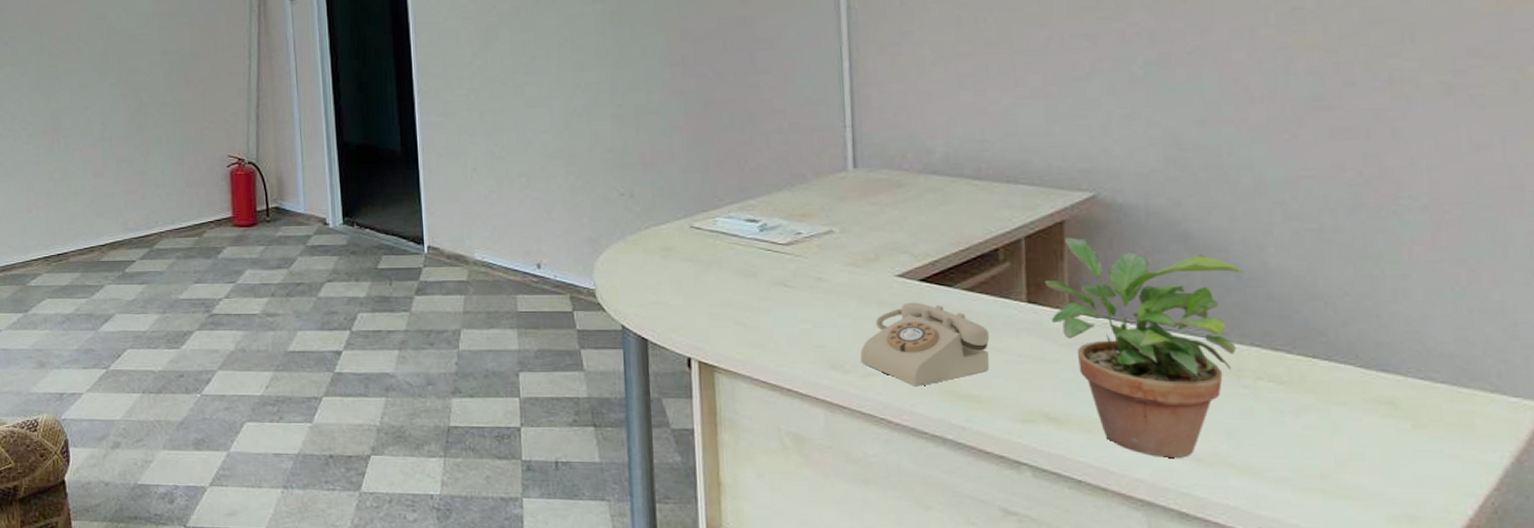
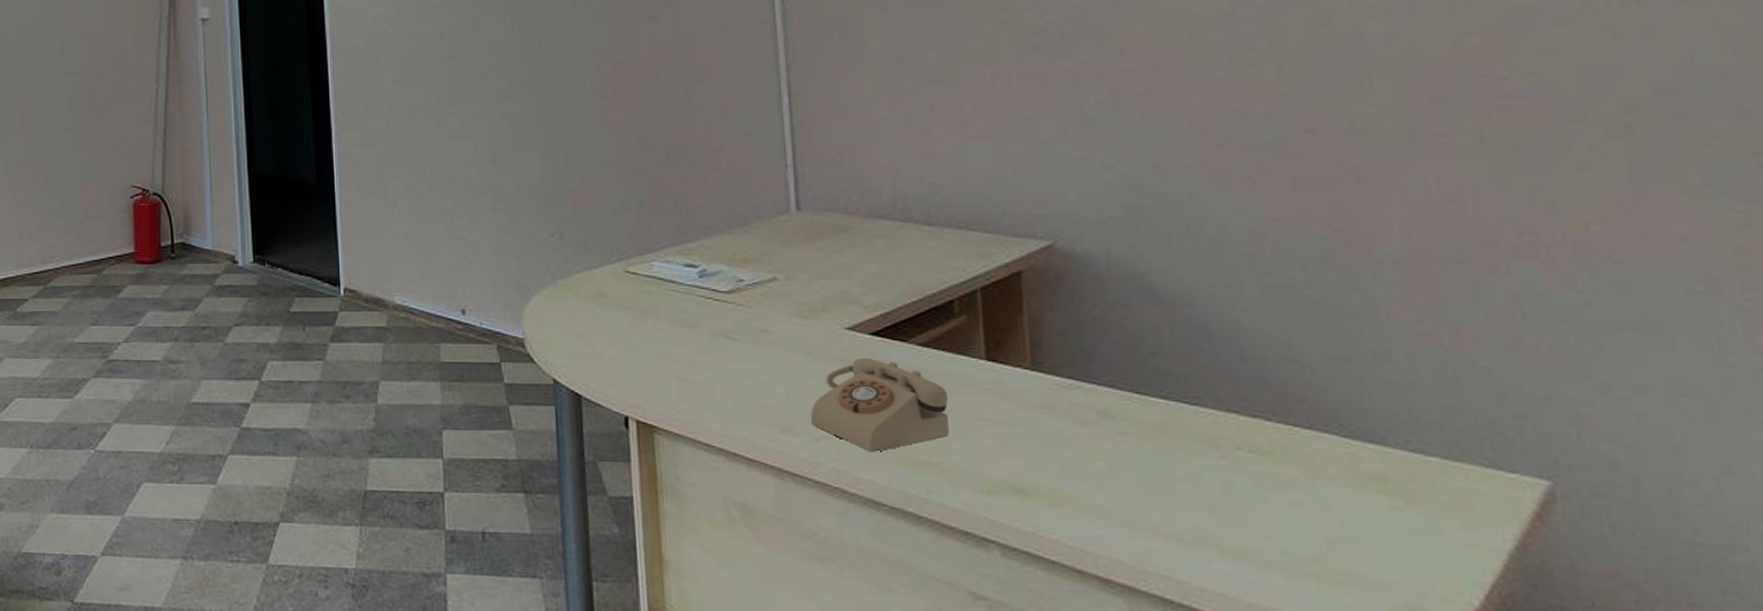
potted plant: present [1045,237,1247,459] -> none [1004,289,1218,538]

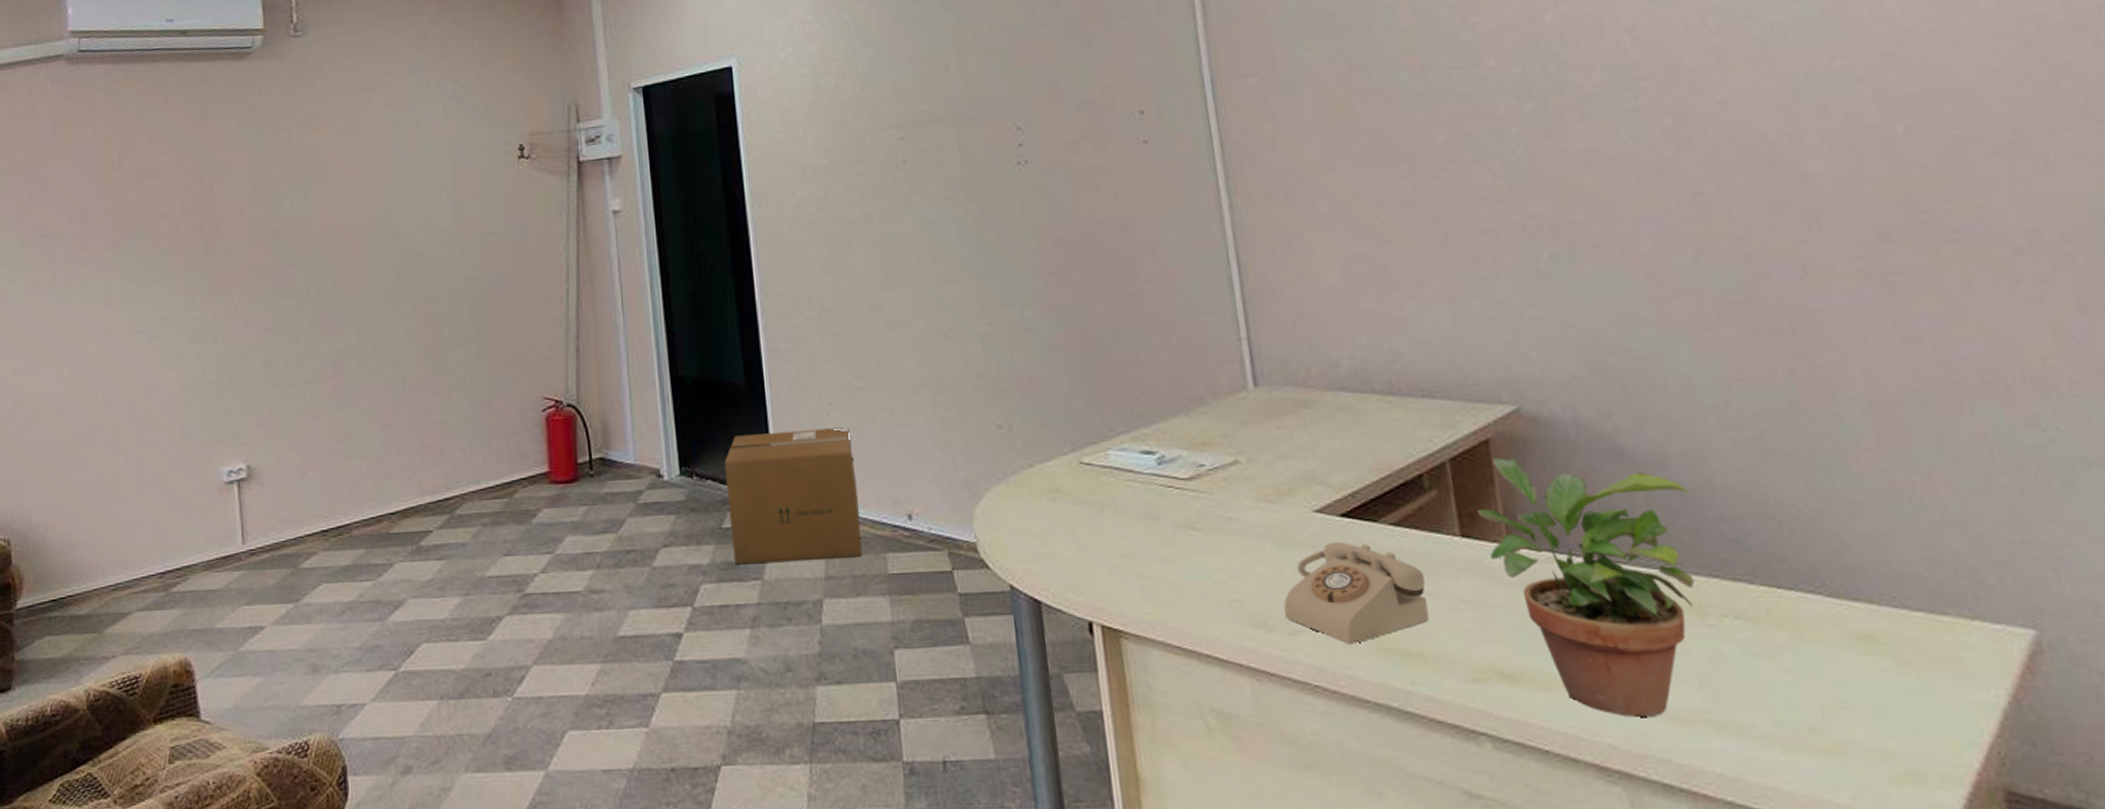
box: none [294,227,418,346] -> present [724,427,863,565]
potted plant: none [1004,289,1218,538] -> present [1477,458,1694,718]

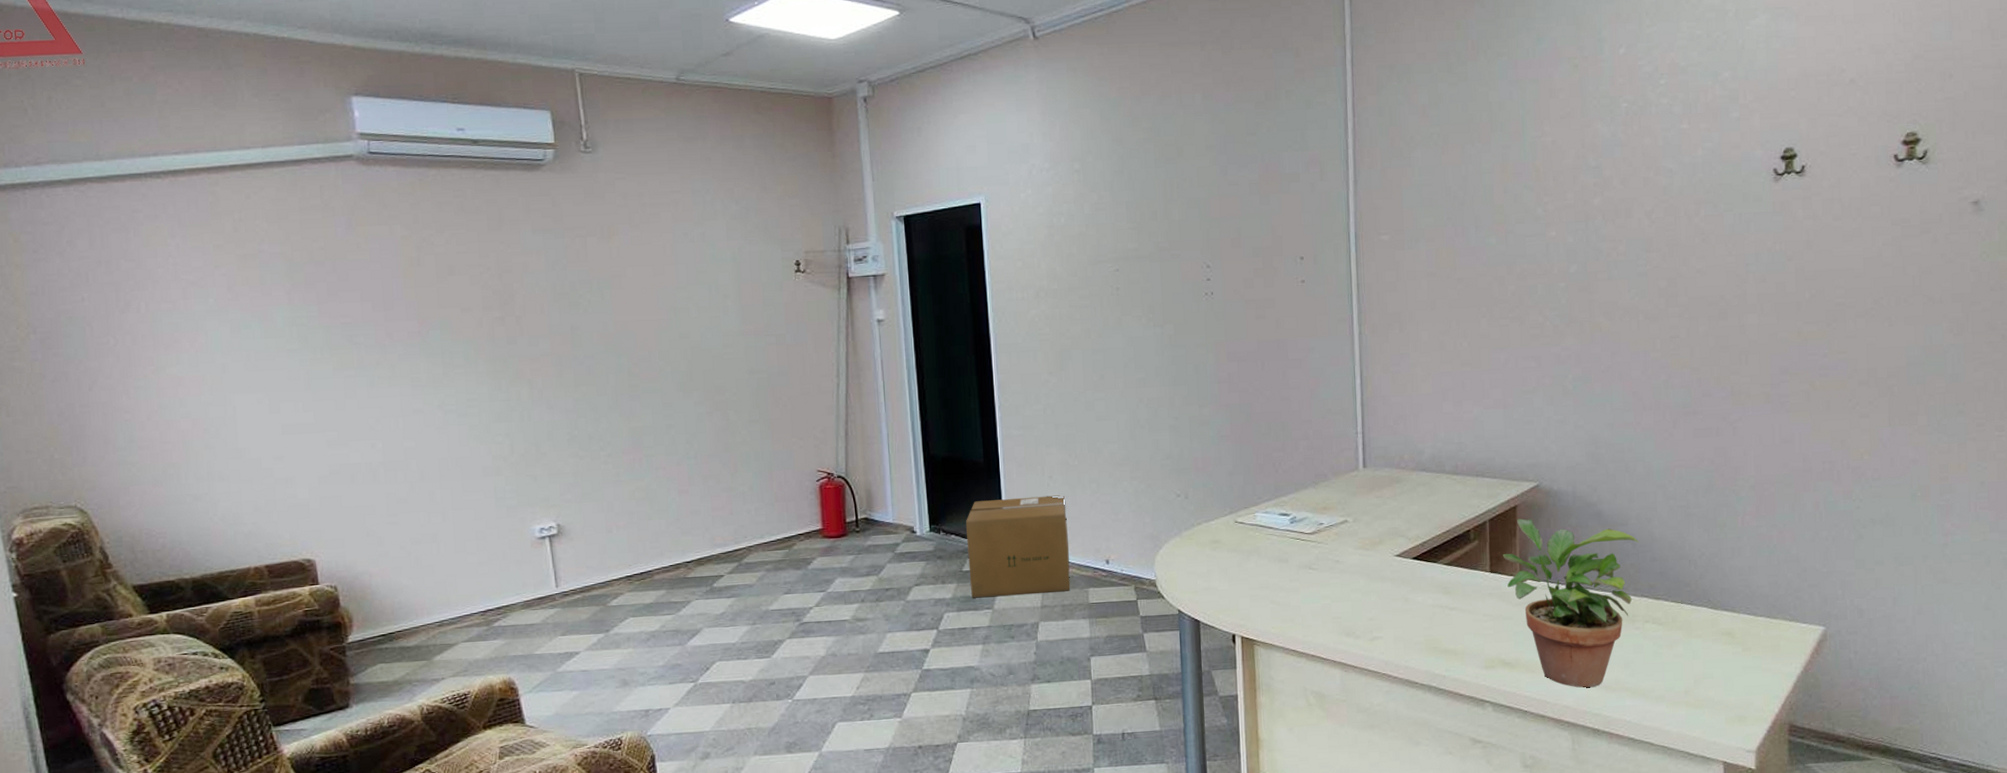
telephone: present [1284,541,1429,646] -> none [1368,576,1464,647]

